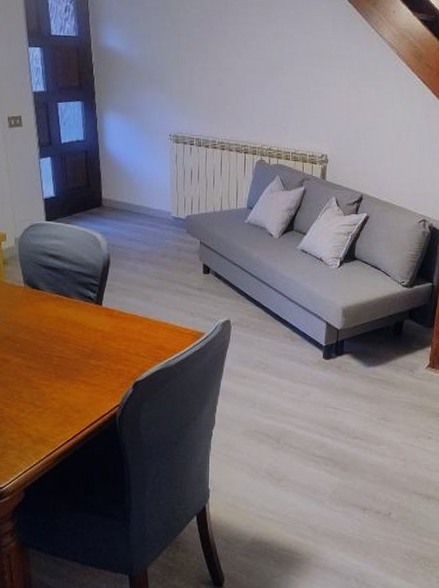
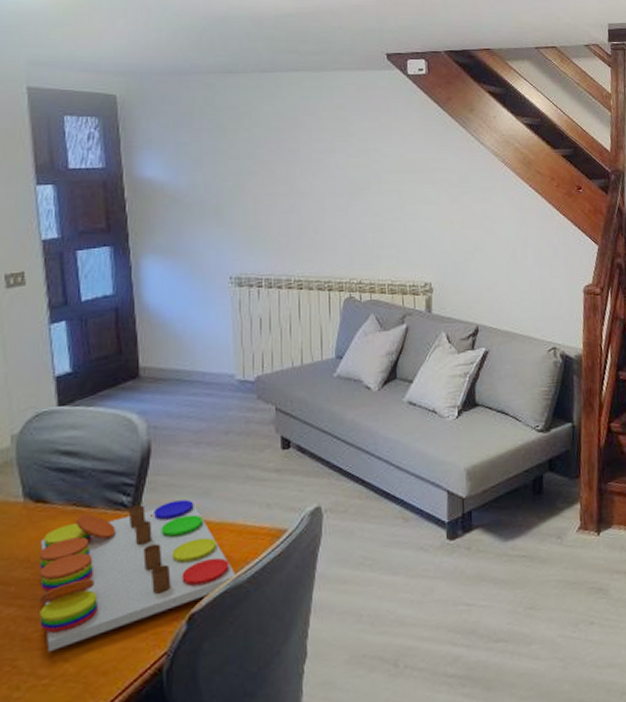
board game: none [34,300,168,391] -> present [38,499,236,651]

